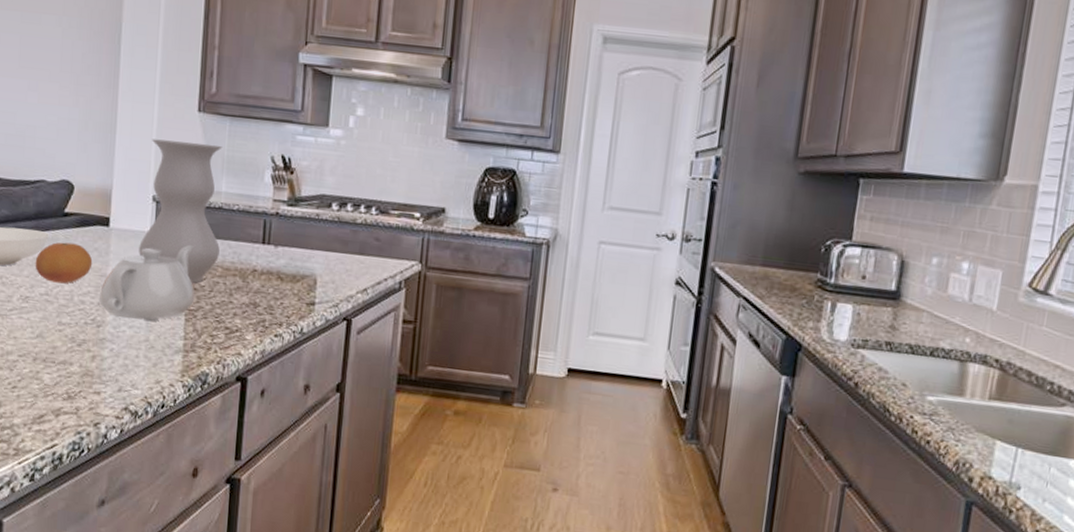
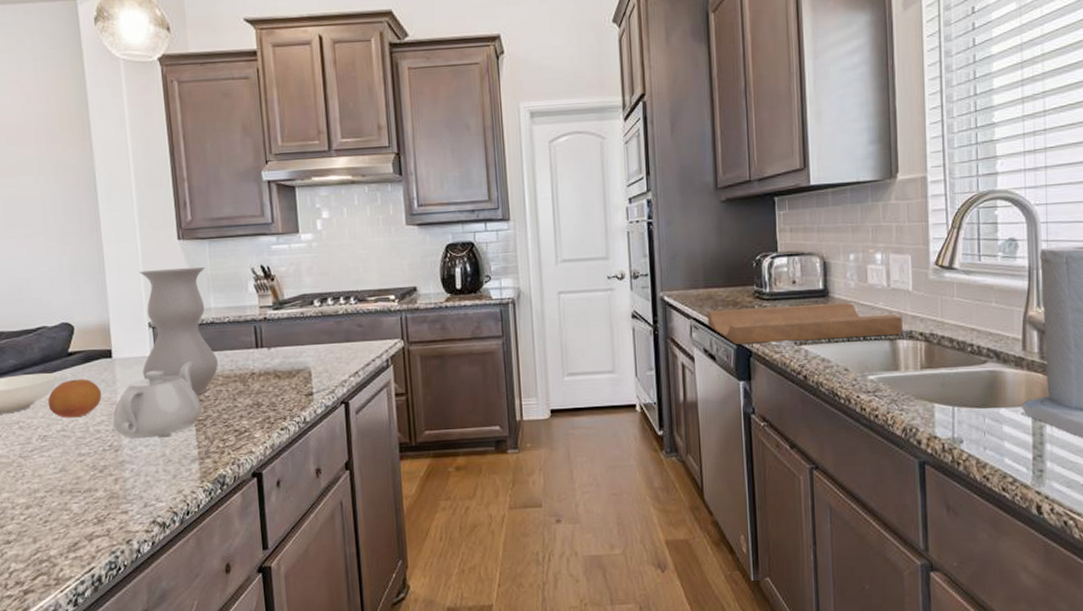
cutting board: none [758,292,979,358] -> present [707,302,903,344]

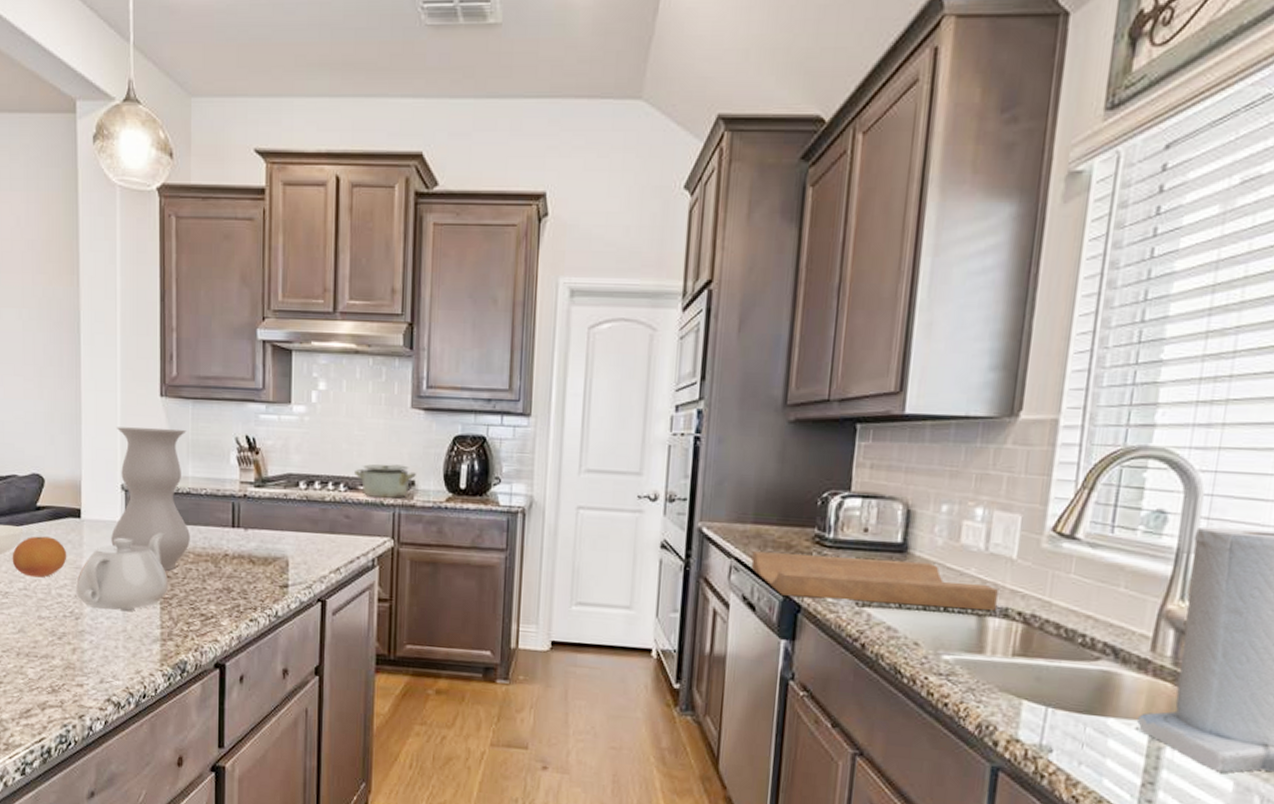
saucepan: none [362,274,417,307] -> present [354,464,416,500]

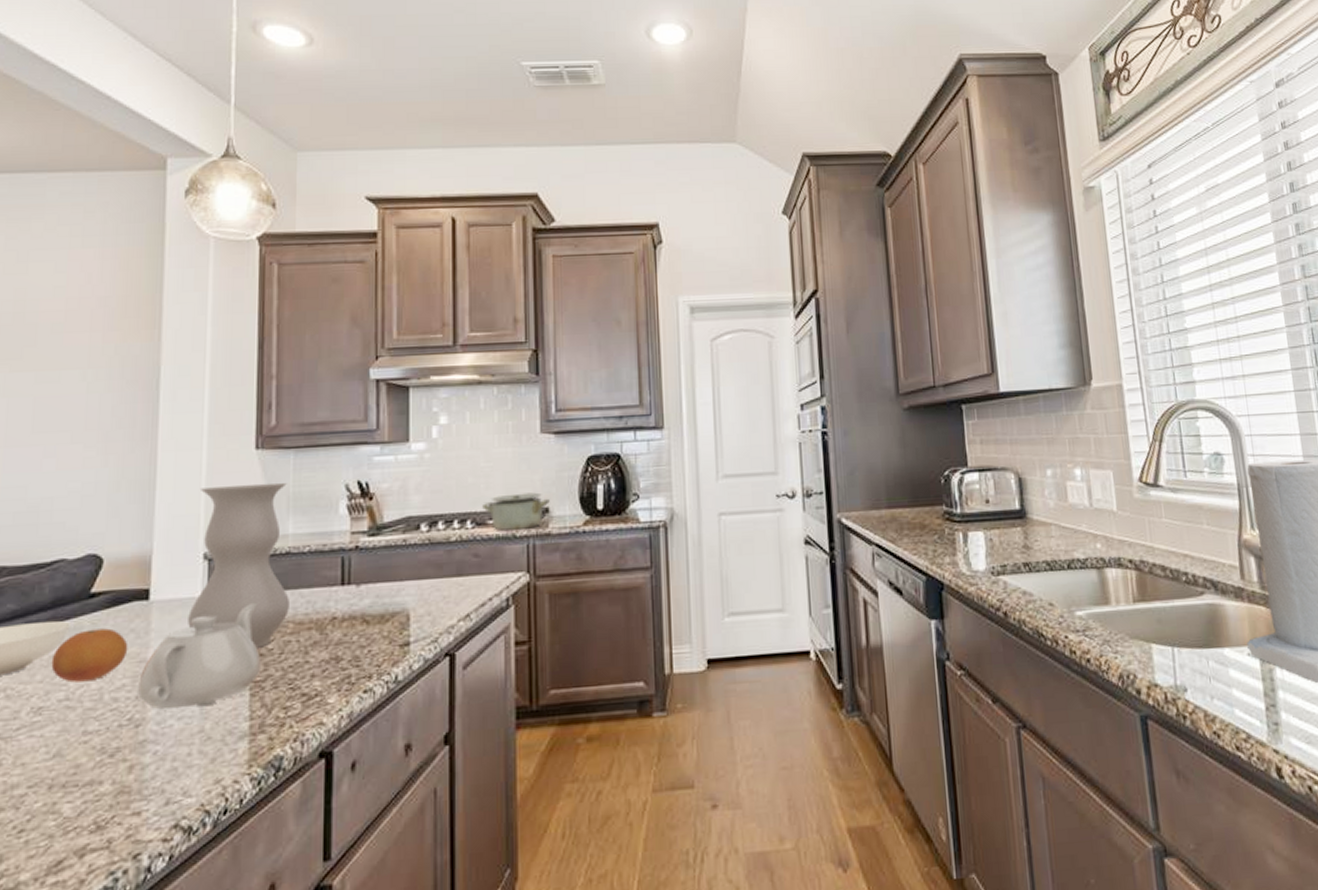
cutting board: present [751,551,998,612] -> none [891,524,1110,575]

